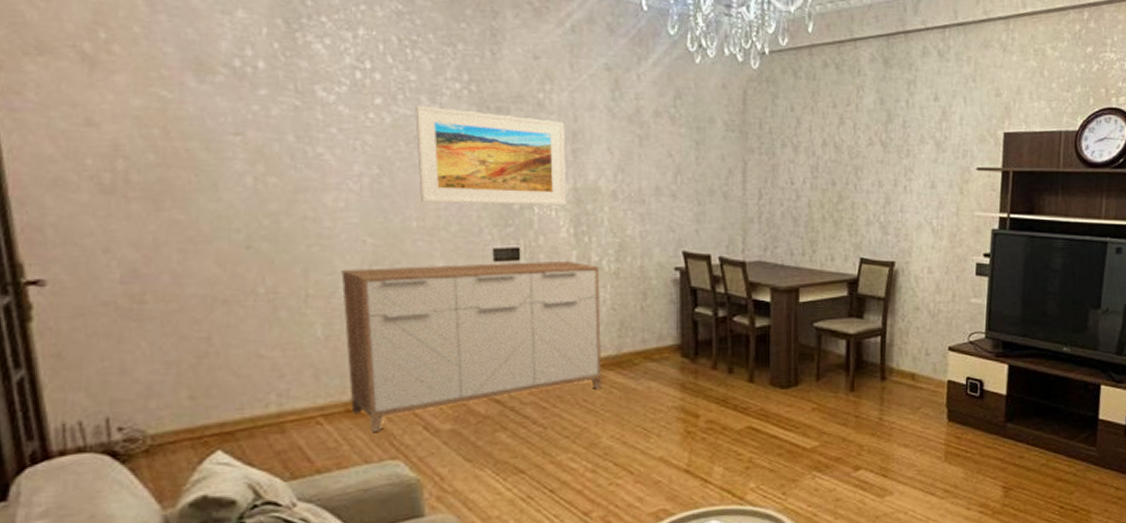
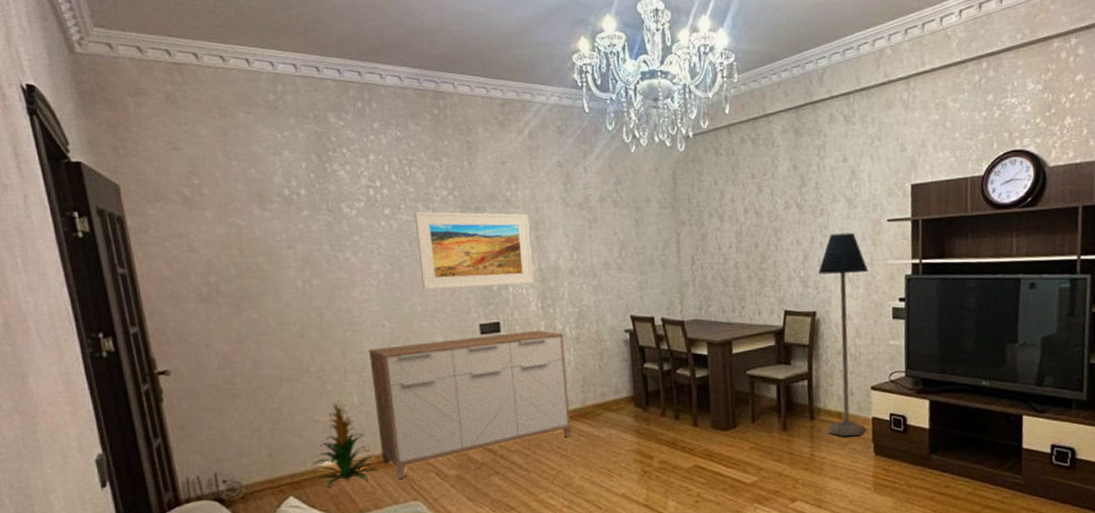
indoor plant: none [252,332,348,440] -> present [312,401,381,487]
floor lamp: none [900,178,954,400] -> present [818,232,869,436]

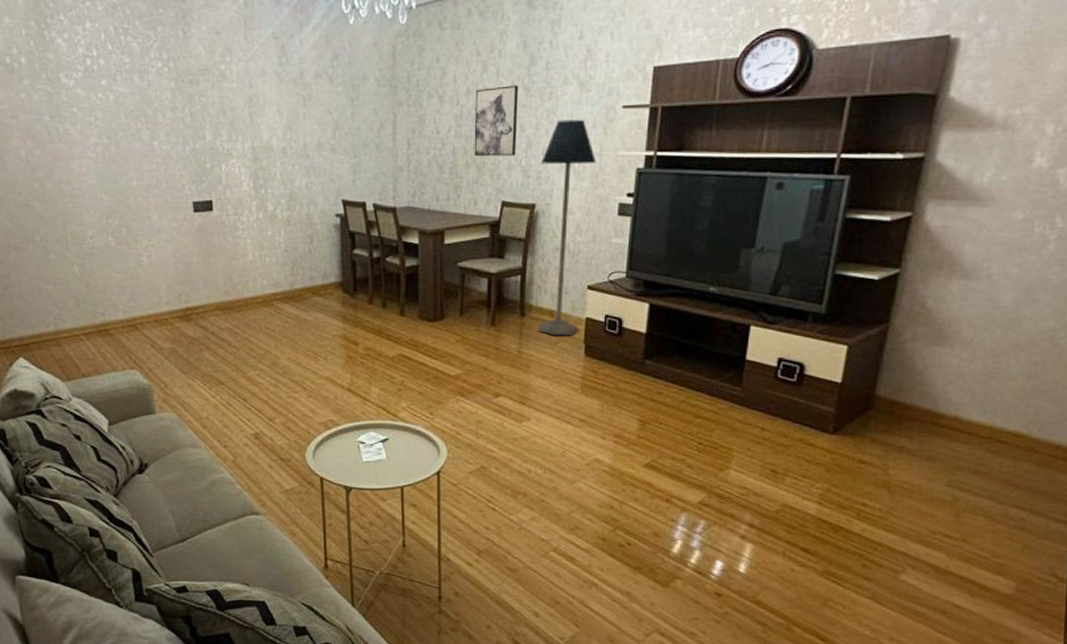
indoor plant: present [312,401,381,487] -> none [39,270,100,351]
sideboard: present [368,330,572,478] -> none [88,210,280,347]
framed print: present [414,211,534,290] -> none [130,83,247,165]
wall art: none [752,204,795,270] -> present [474,85,519,157]

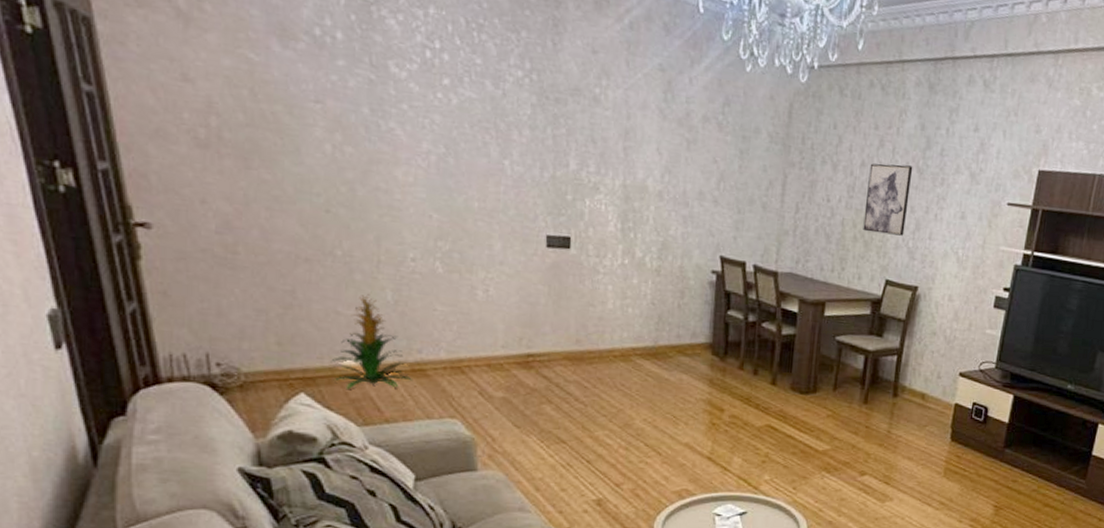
indoor plant: none [39,270,100,351] -> present [331,294,414,389]
floor lamp: present [538,119,597,335] -> none [909,207,979,419]

